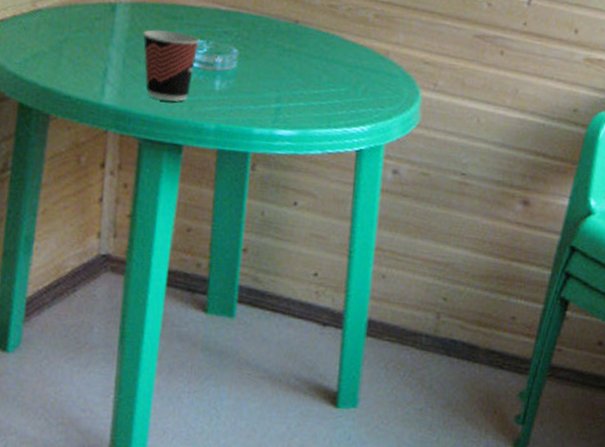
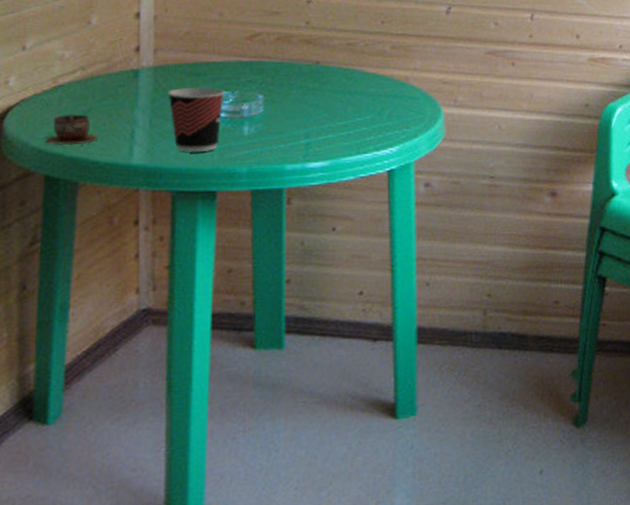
cup: none [20,41,73,76] -> present [45,114,99,146]

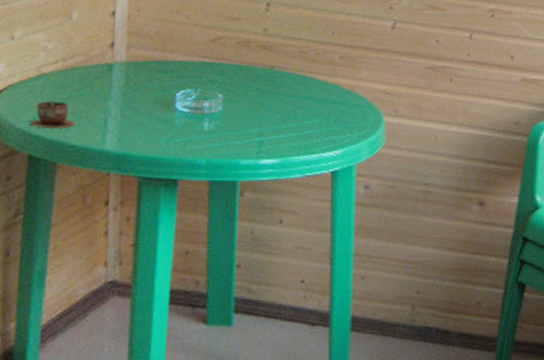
cup: present [168,87,226,152] -> none [138,83,189,143]

